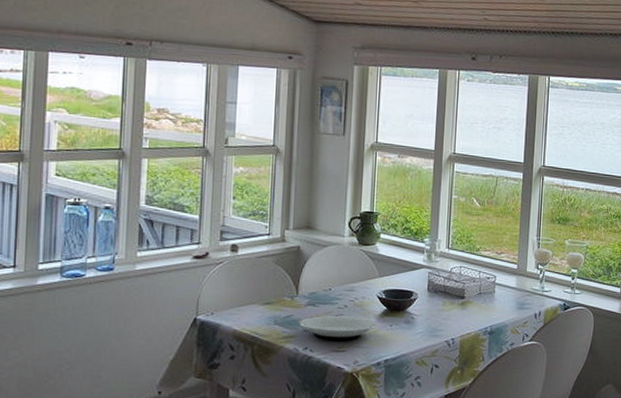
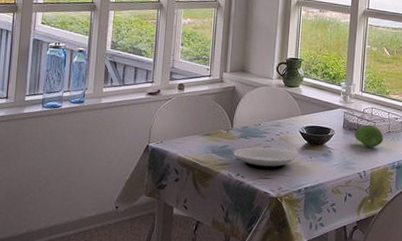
fruit: none [440,286,474,312] -> present [354,125,384,148]

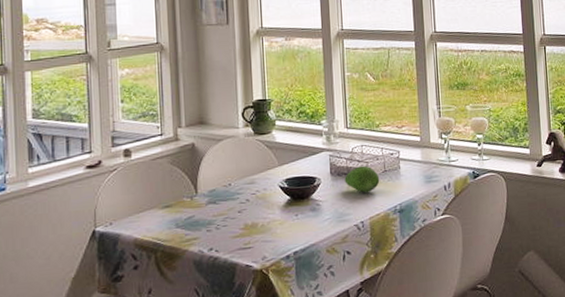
plate: present [232,147,299,169] -> none [201,210,282,238]

